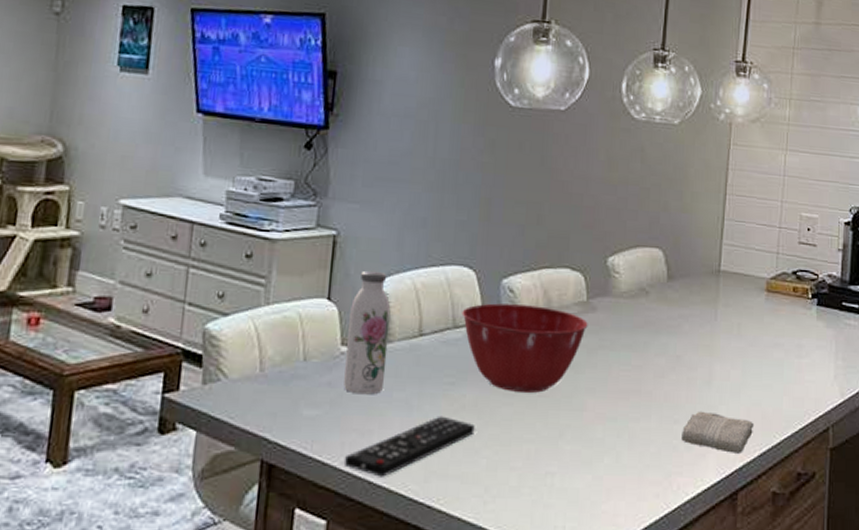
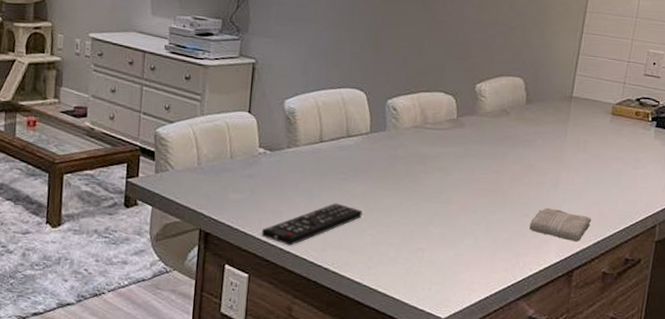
water bottle: present [344,270,391,395] -> none [261,90,298,185]
mixing bowl: present [462,303,588,393] -> none [354,118,457,189]

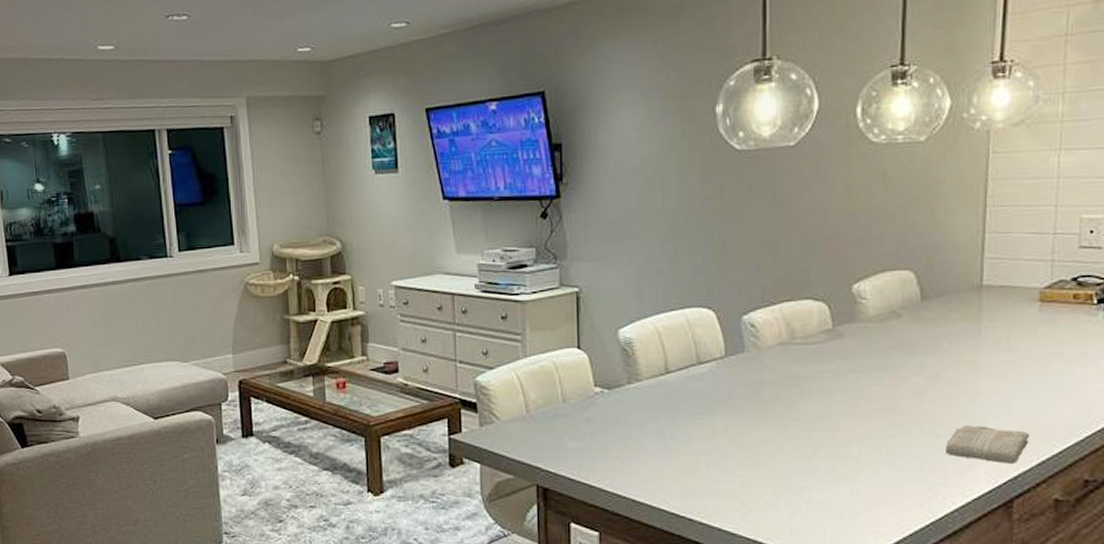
remote control: present [261,203,362,246] -> none [608,442,727,496]

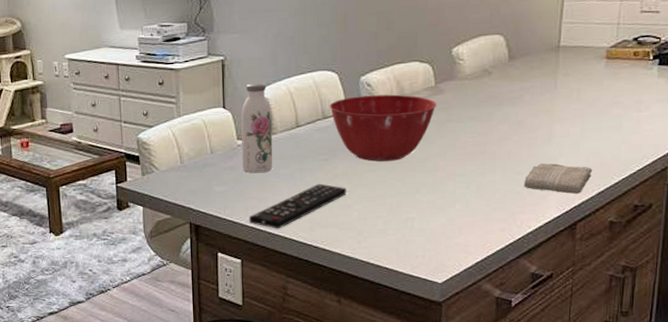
water bottle: none [599,319,638,427] -> present [241,82,273,173]
remote control: none [608,442,727,496] -> present [248,183,347,229]
mixing bowl: none [705,337,835,417] -> present [329,94,437,162]

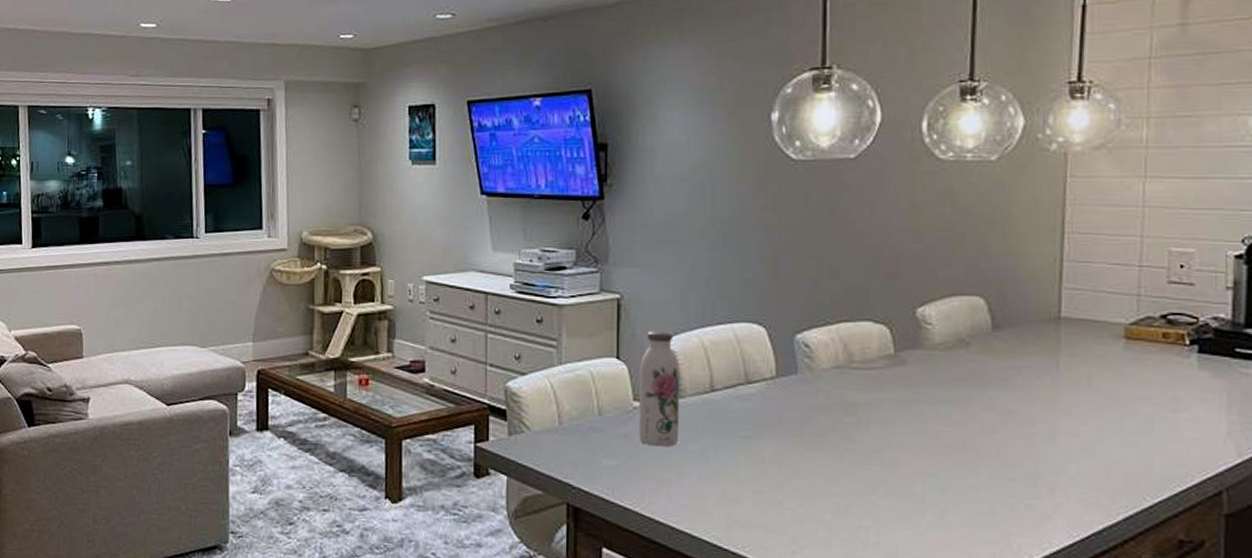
remote control: present [248,183,347,229] -> none [645,467,777,524]
mixing bowl: present [329,94,437,162] -> none [754,358,897,447]
washcloth: present [524,163,593,194] -> none [1020,469,1116,516]

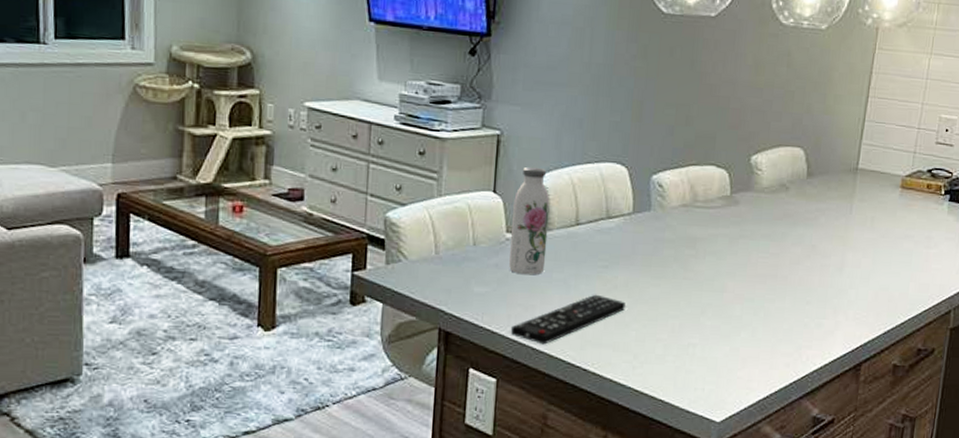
remote control: none [645,467,777,524] -> present [510,294,626,345]

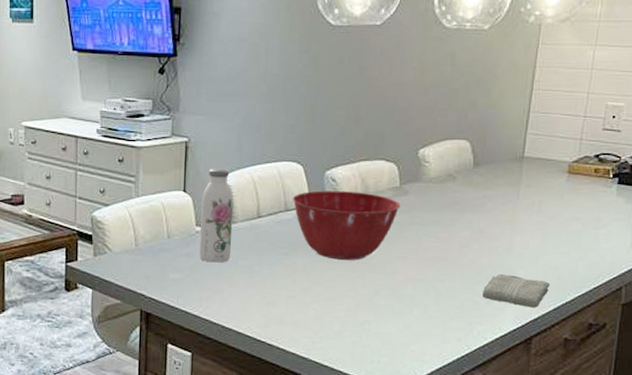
remote control: present [510,294,626,345] -> none [202,278,305,323]
mixing bowl: none [614,196,731,276] -> present [292,190,401,260]
washcloth: none [812,294,881,331] -> present [482,273,551,308]

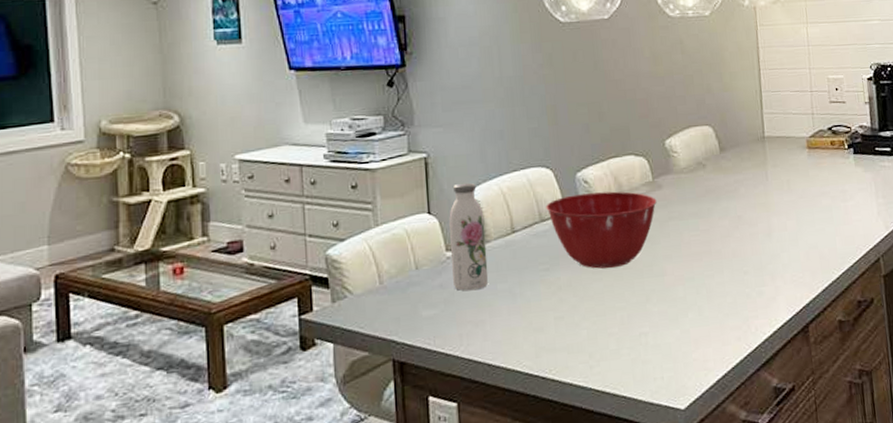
washcloth: present [482,273,551,308] -> none [752,260,814,293]

